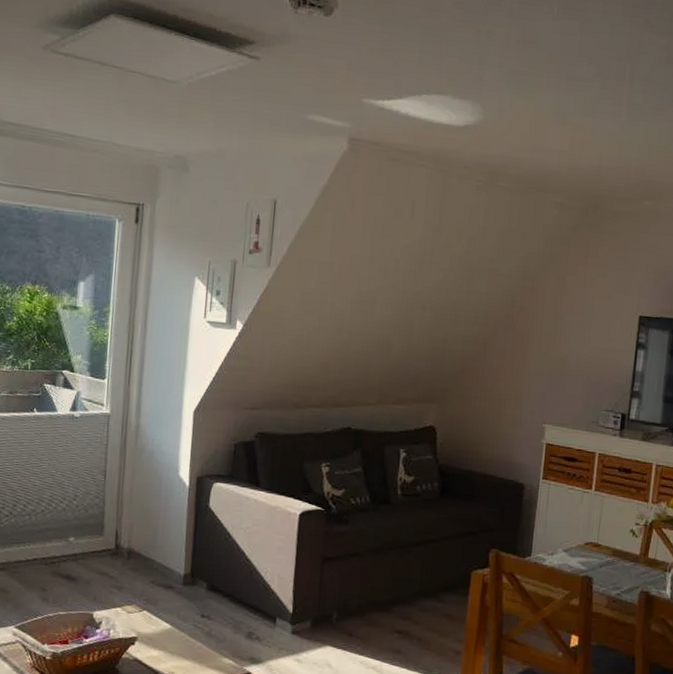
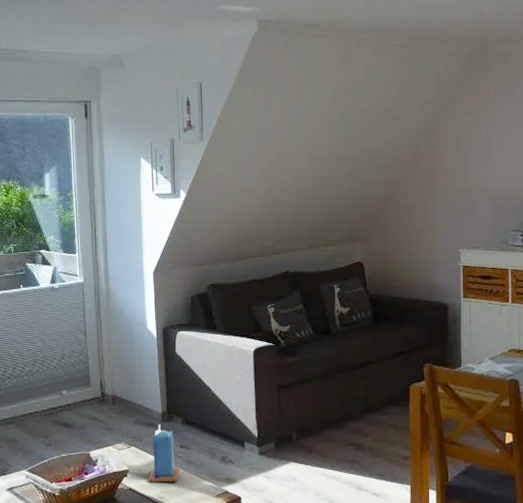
candle: none [159,588,197,657] -> present [148,425,179,483]

